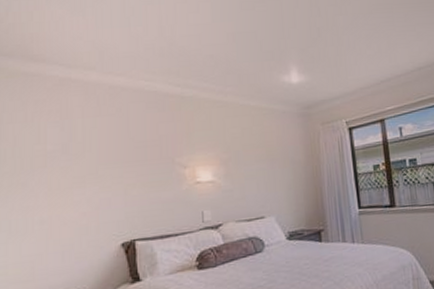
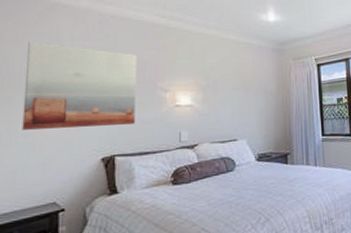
wall art: none [37,121,154,217] -> present [22,42,138,130]

